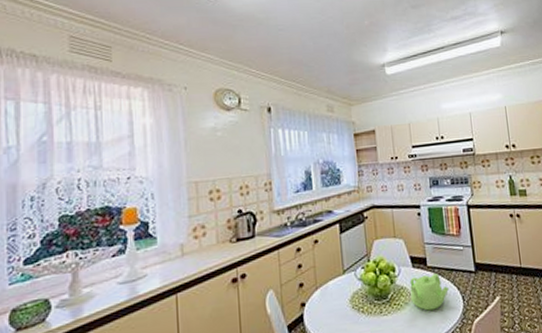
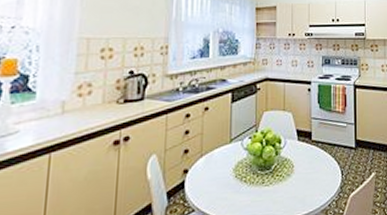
teapot: present [409,273,450,311] -> none [293,148,331,183]

